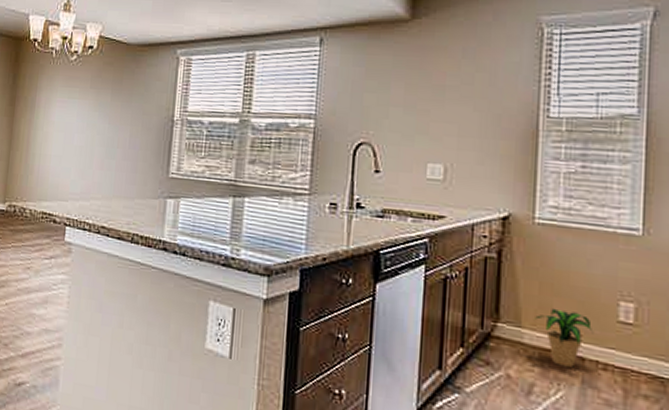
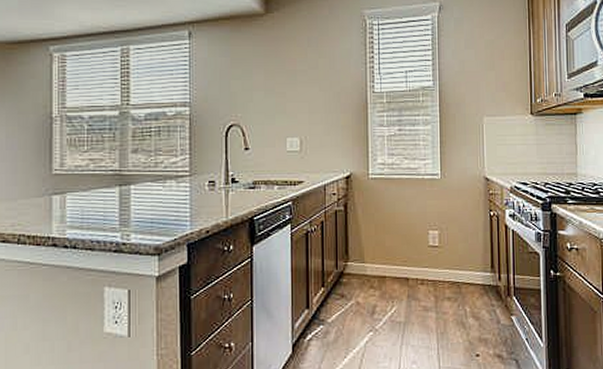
potted plant: present [535,308,594,368] -> none [374,243,413,287]

